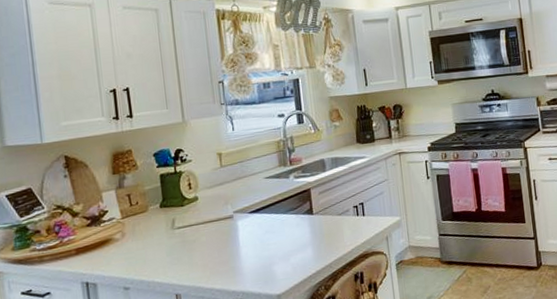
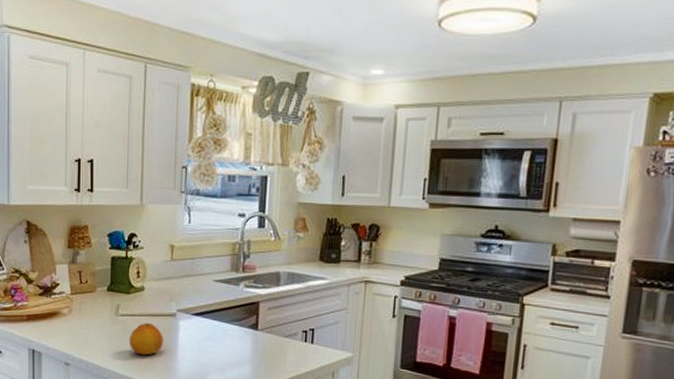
fruit: none [189,229,225,263] -> present [129,323,164,356]

